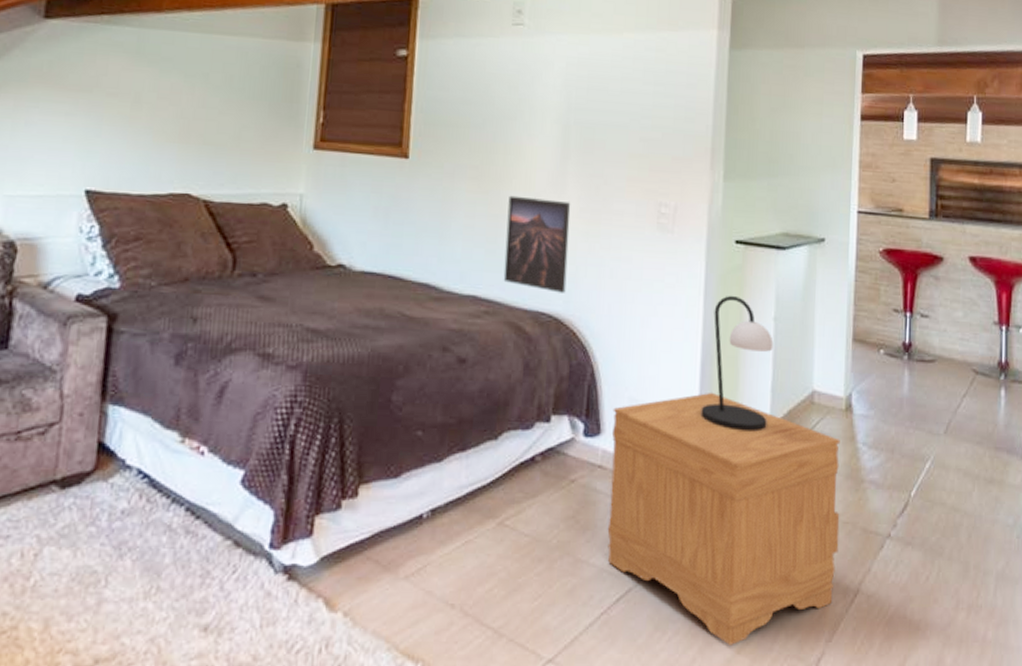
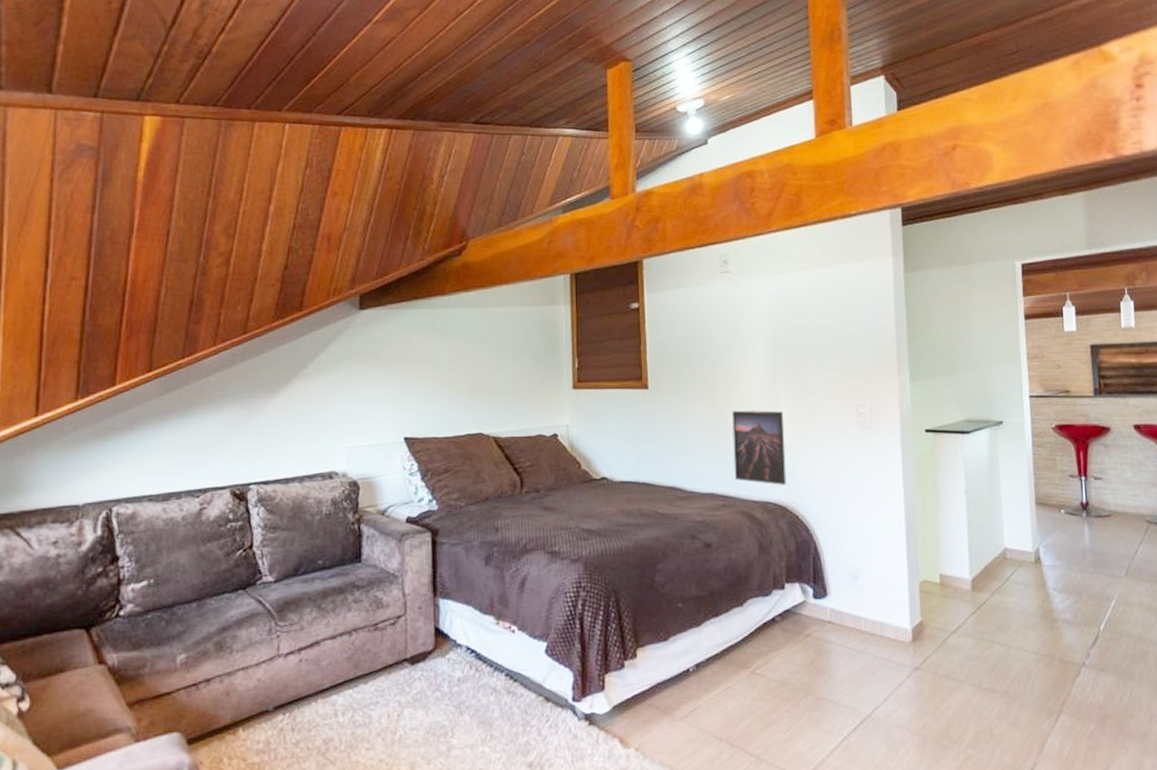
nightstand: present [607,392,840,645] -> none [835,555,1040,761]
table lamp: present [700,295,774,432] -> none [909,475,968,586]

